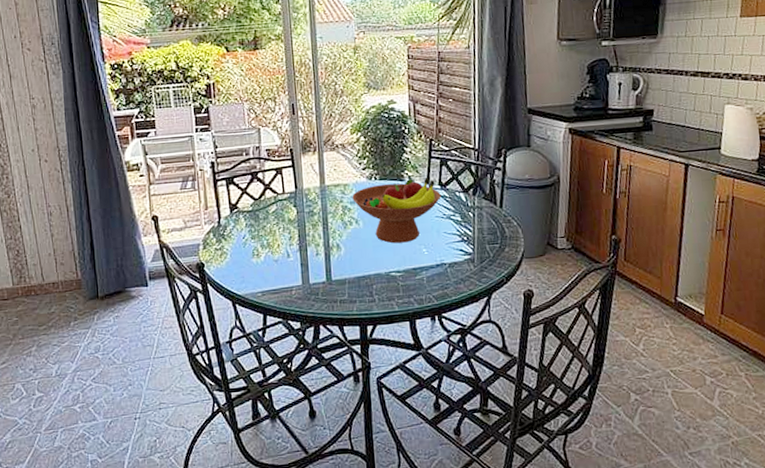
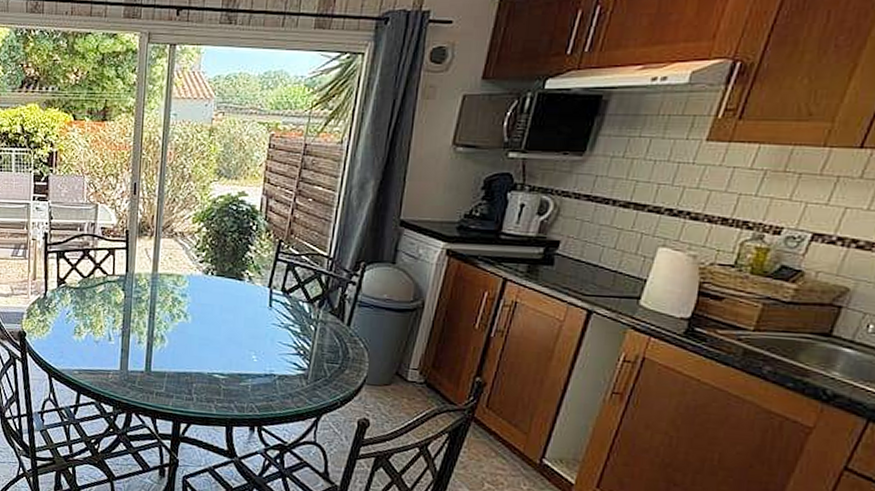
fruit bowl: present [352,178,441,244] -> none [184,280,282,346]

